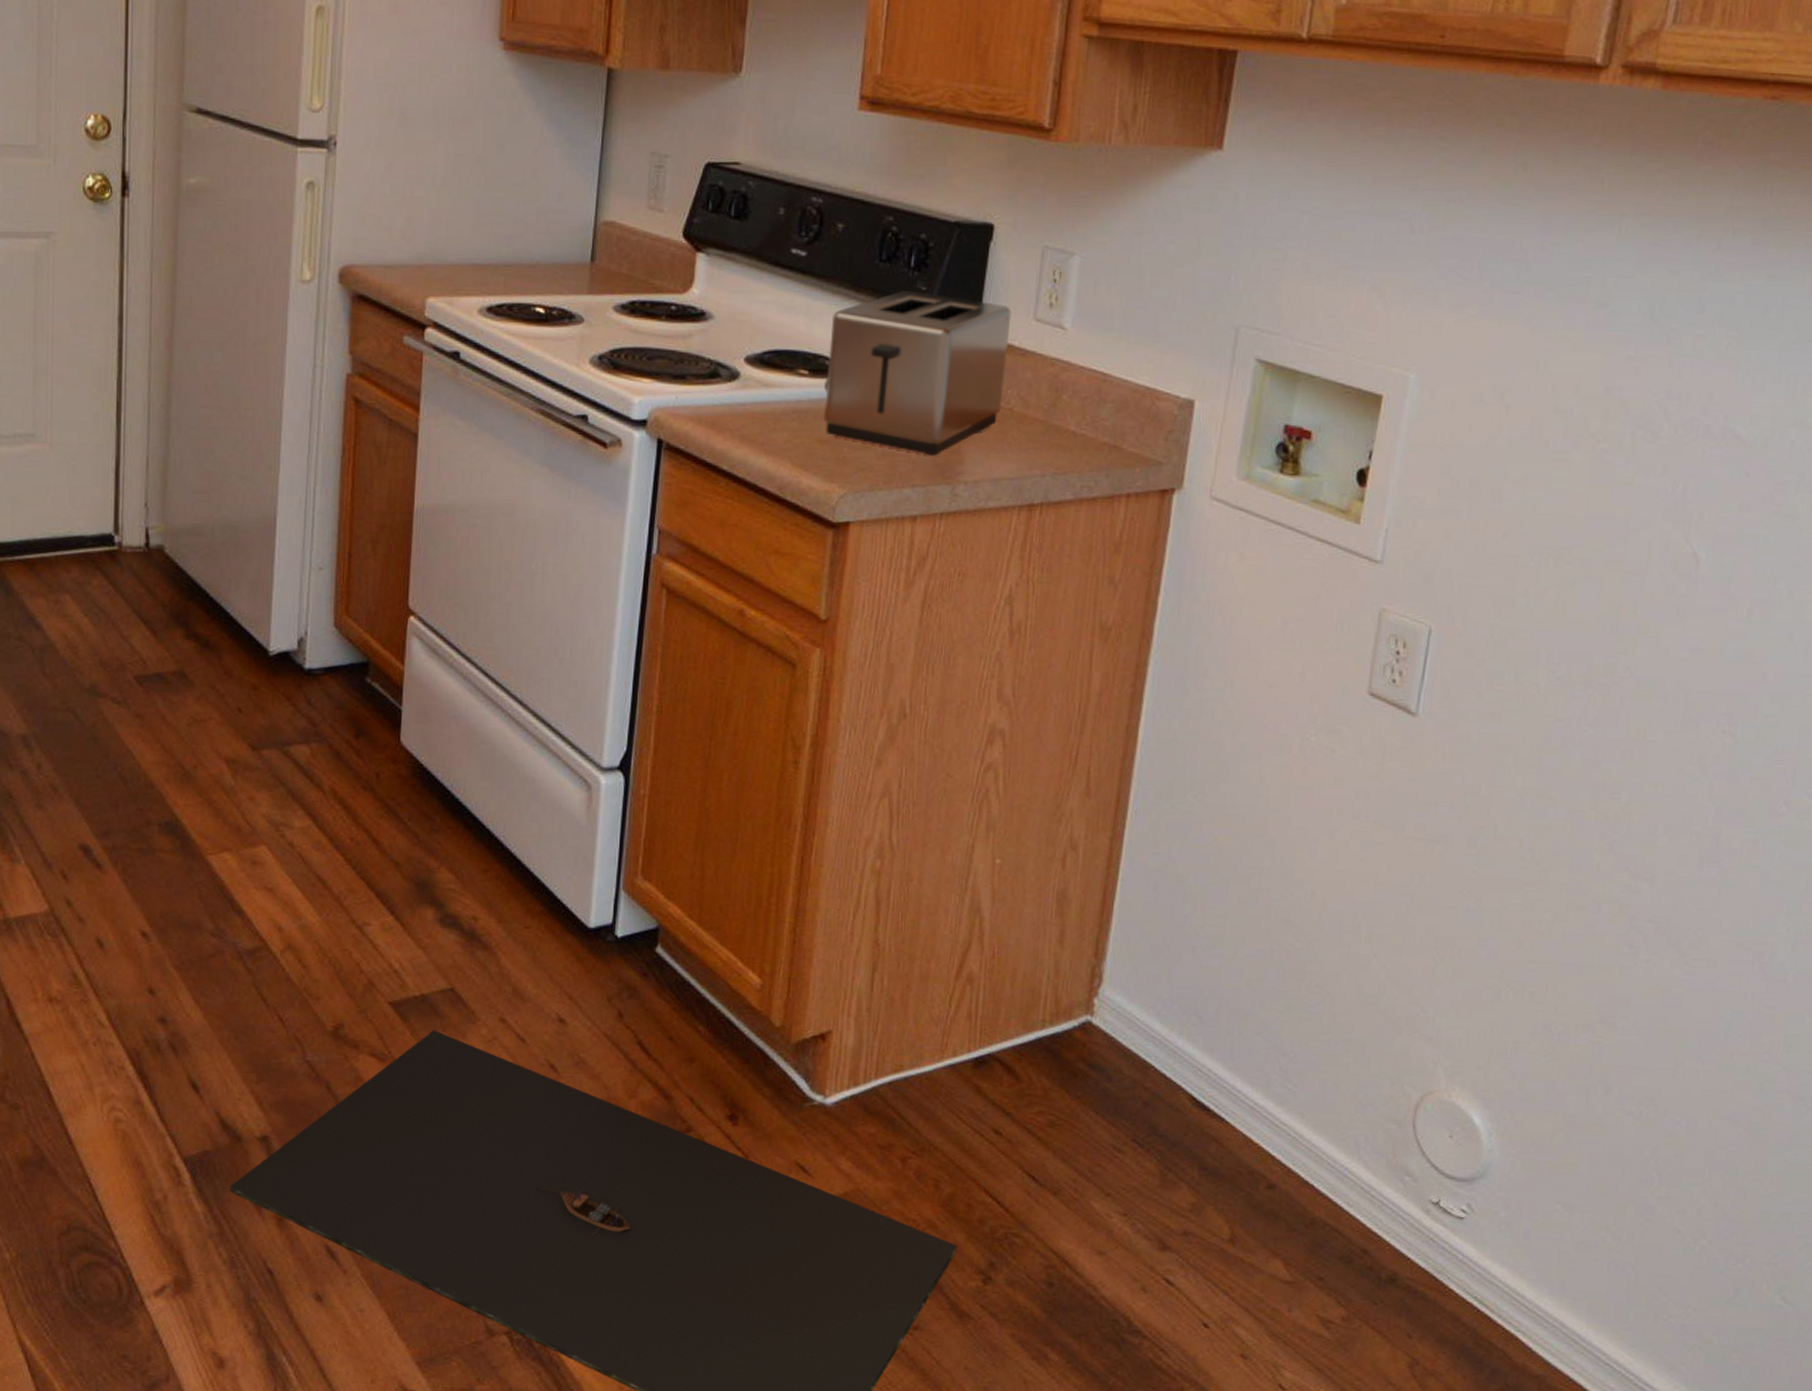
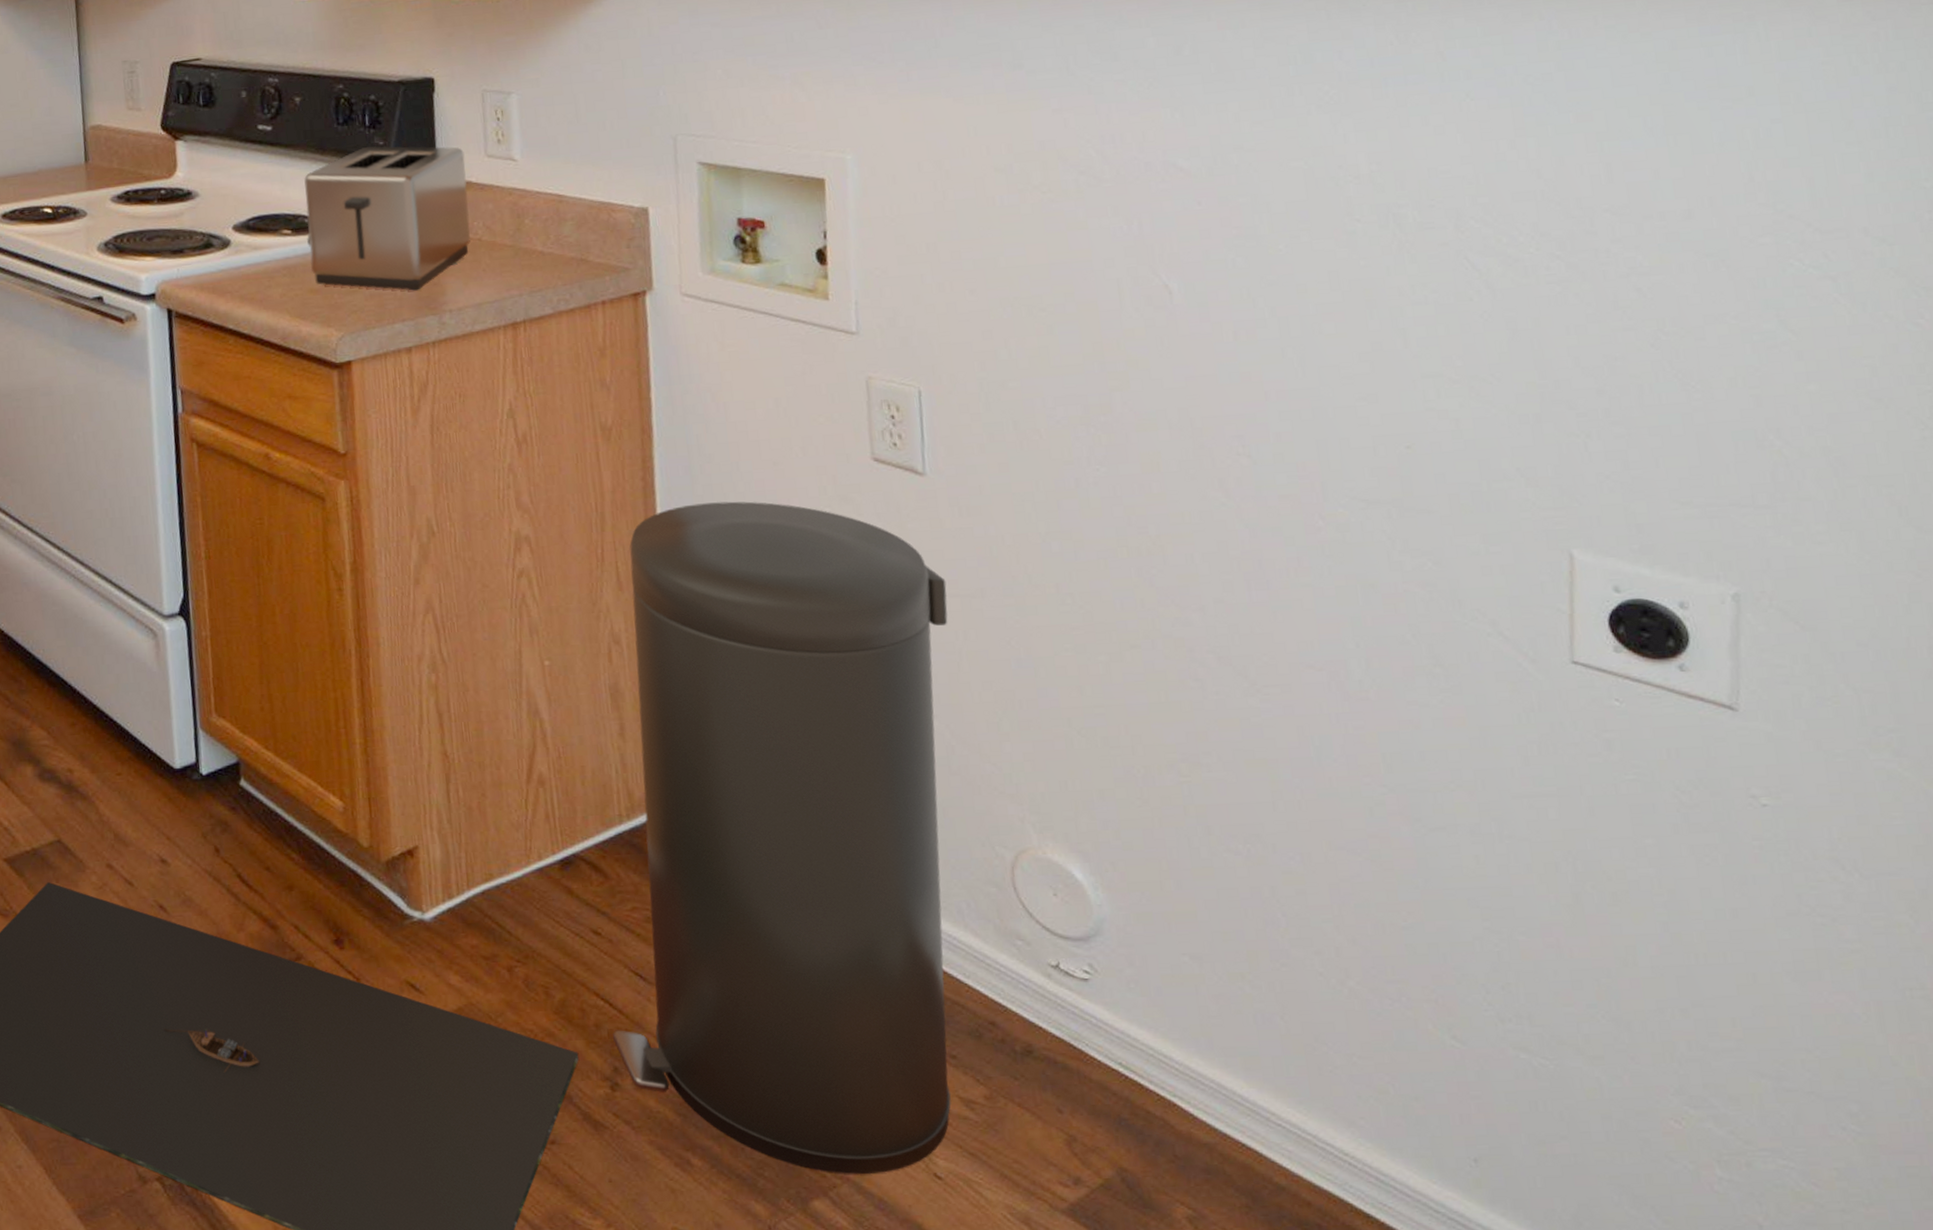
pedal bin: none [994,717,1414,1380] -> present [613,501,951,1174]

